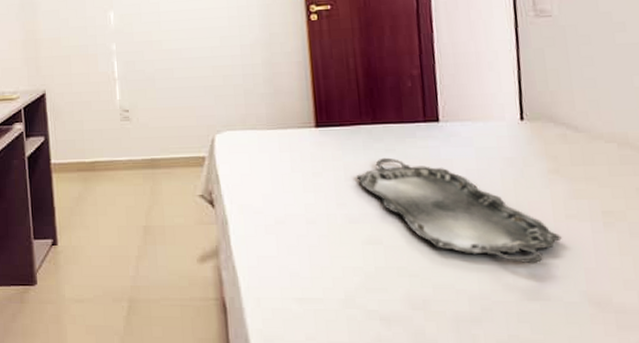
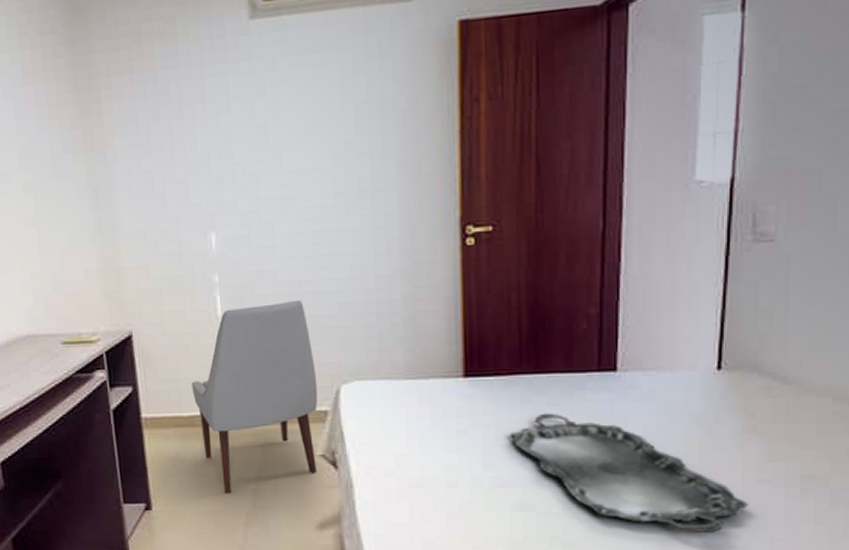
chair: none [93,64,197,231] -> present [192,299,318,494]

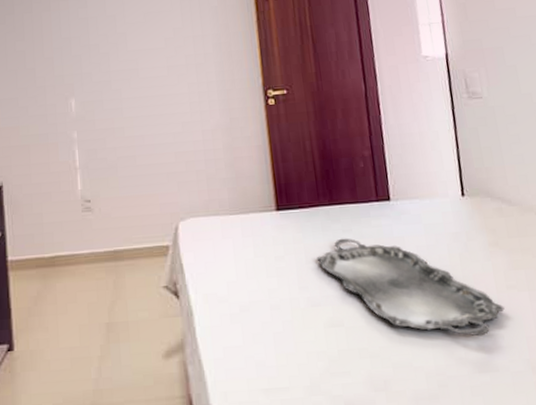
chair: present [192,299,318,494] -> none [53,151,161,330]

